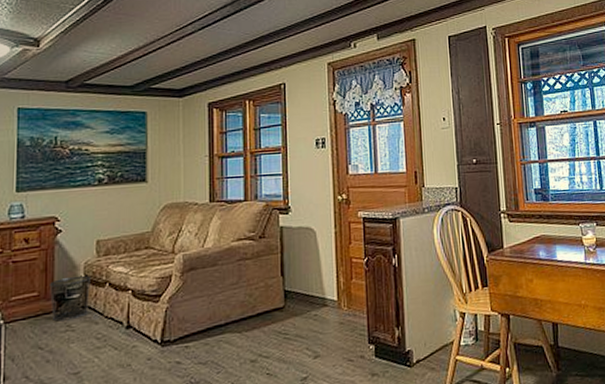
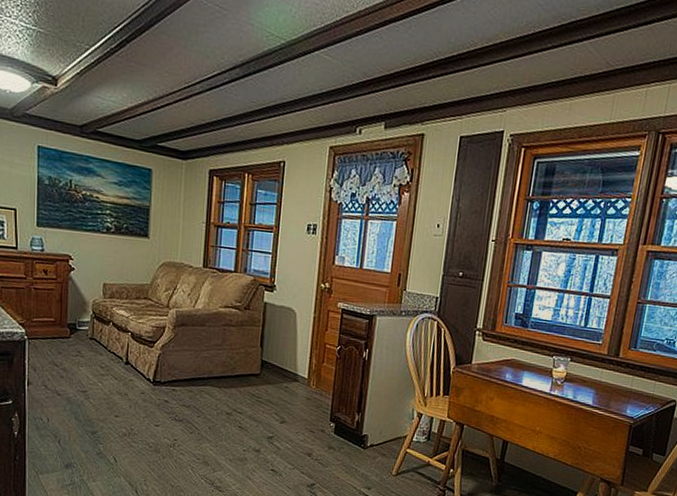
waste bin: present [48,275,92,322] -> none [63,310,99,348]

